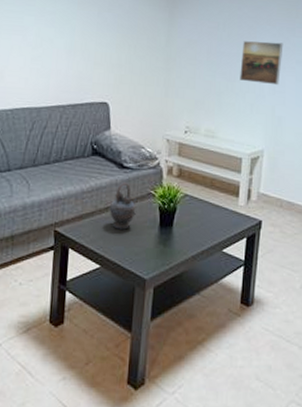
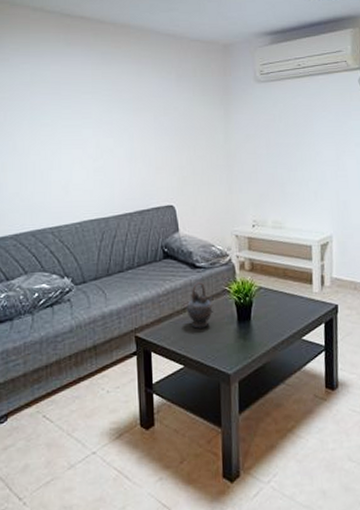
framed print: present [240,41,284,86] -> none [300,127,341,170]

